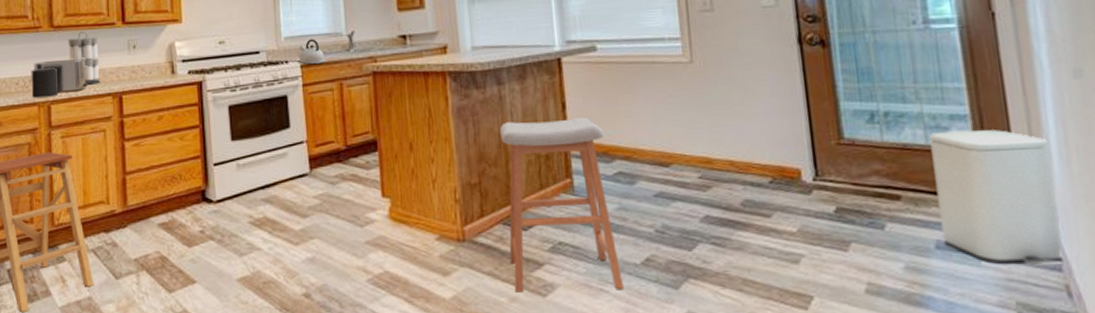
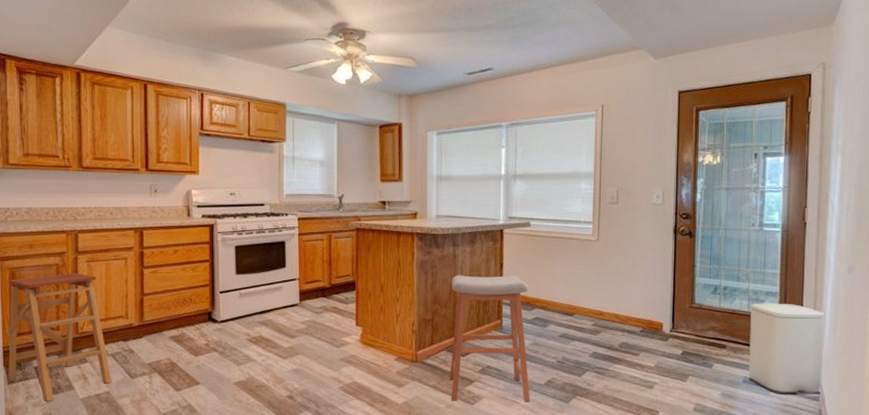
pen holder: present [31,67,59,99] -> none [60,202,86,228]
toaster: present [33,58,88,94] -> none [62,196,113,225]
spice rack: present [68,30,101,85] -> none [95,173,124,220]
kettle: present [298,39,325,64] -> none [296,198,318,218]

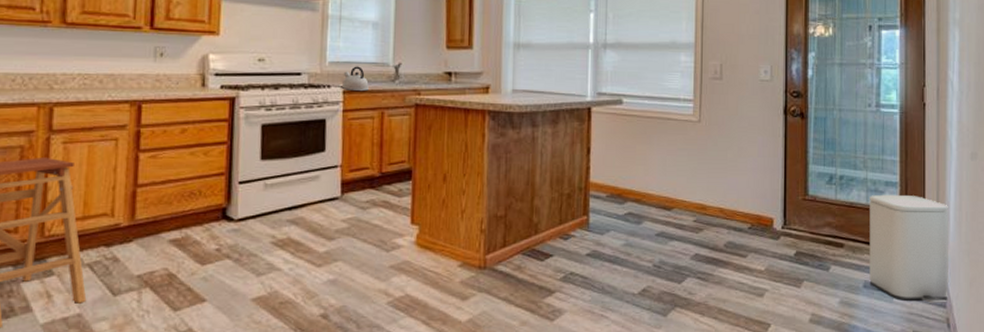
kettle: none [296,198,318,218] -> present [341,66,369,91]
stool: present [449,275,531,401] -> none [525,161,622,317]

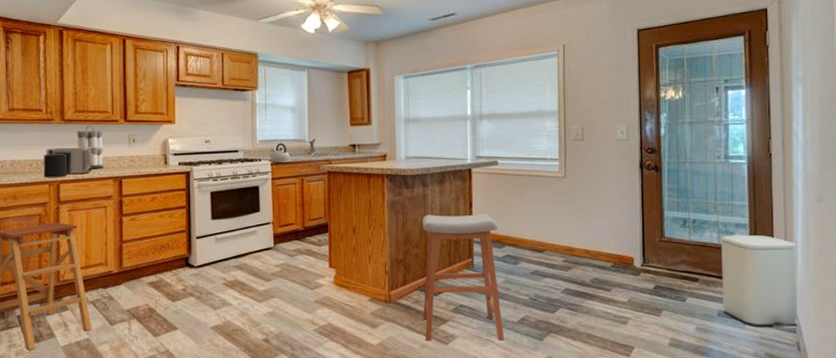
pen holder: none [30,66,66,100] -> present [43,154,67,179]
toaster: none [35,58,104,96] -> present [45,147,94,175]
spice rack: none [82,31,119,90] -> present [77,124,104,169]
stool: none [525,161,622,317] -> present [421,213,505,341]

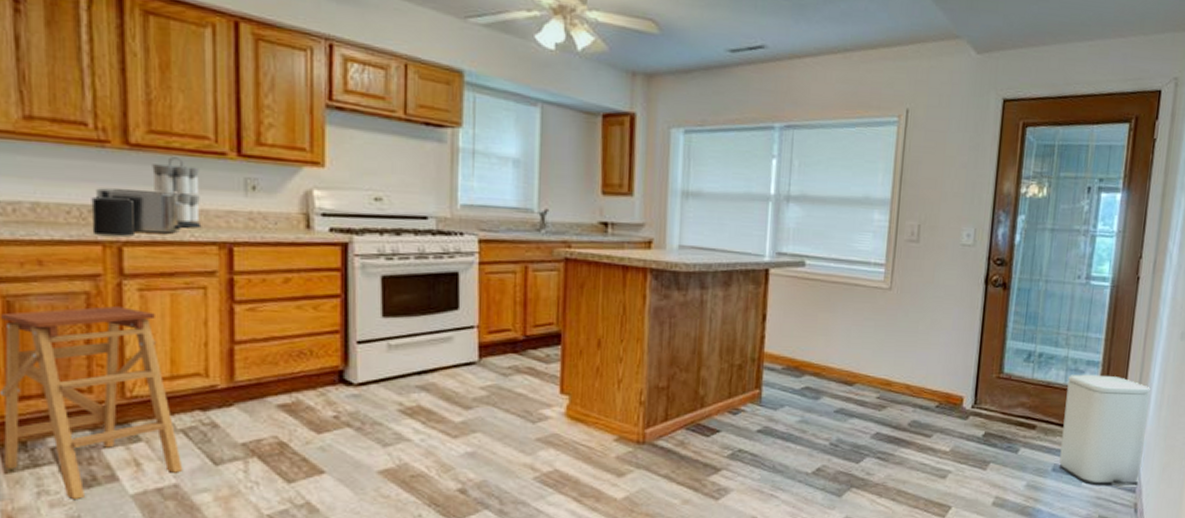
kettle: present [269,143,291,162] -> none [476,211,509,241]
stool: present [421,213,505,341] -> none [688,328,800,495]

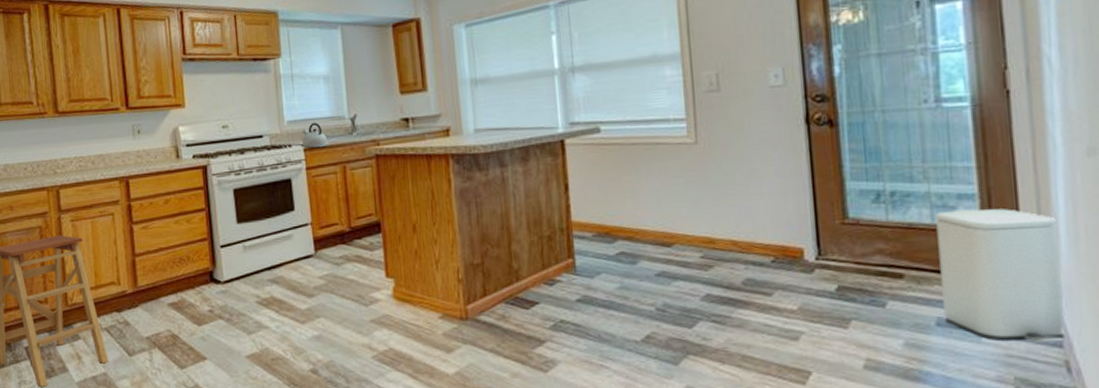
pen holder: present [91,196,136,238] -> none [38,153,67,184]
toaster: present [95,187,183,235] -> none [40,143,95,178]
spice rack: present [152,155,202,228] -> none [73,116,107,170]
kettle: none [476,211,509,241] -> present [301,122,328,148]

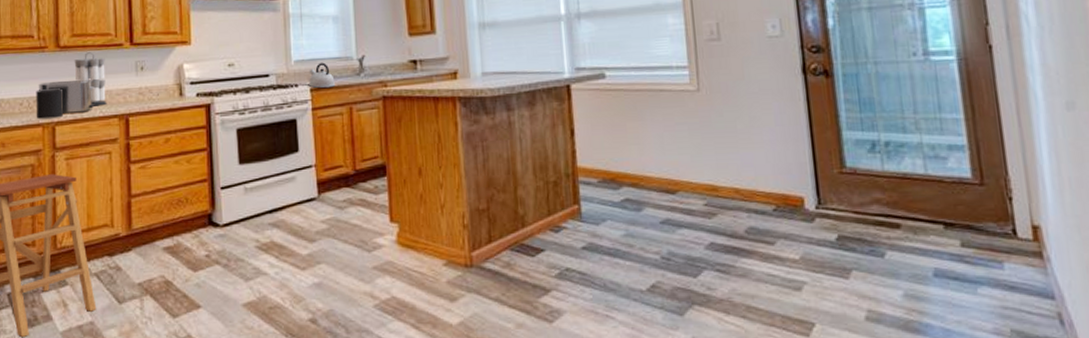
pen holder: none [38,153,67,184] -> present [35,88,64,120]
toaster: none [40,143,95,178] -> present [38,79,94,115]
spice rack: none [73,116,107,170] -> present [74,51,107,106]
pedal bin: present [936,208,1066,342] -> none [928,160,1057,294]

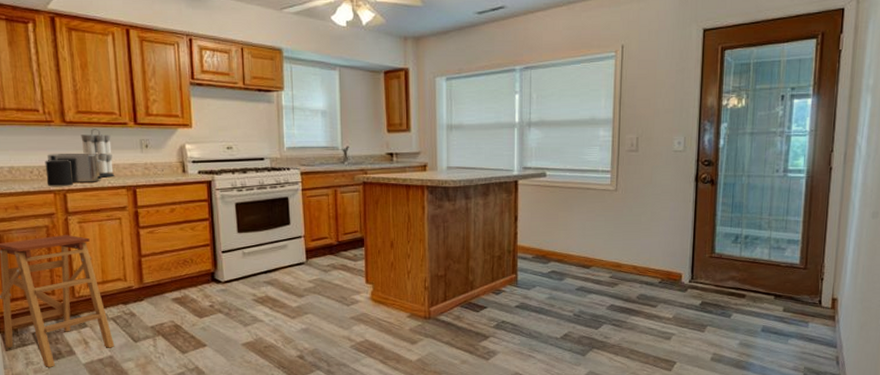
kettle: present [308,62,335,88] -> none [299,150,322,172]

